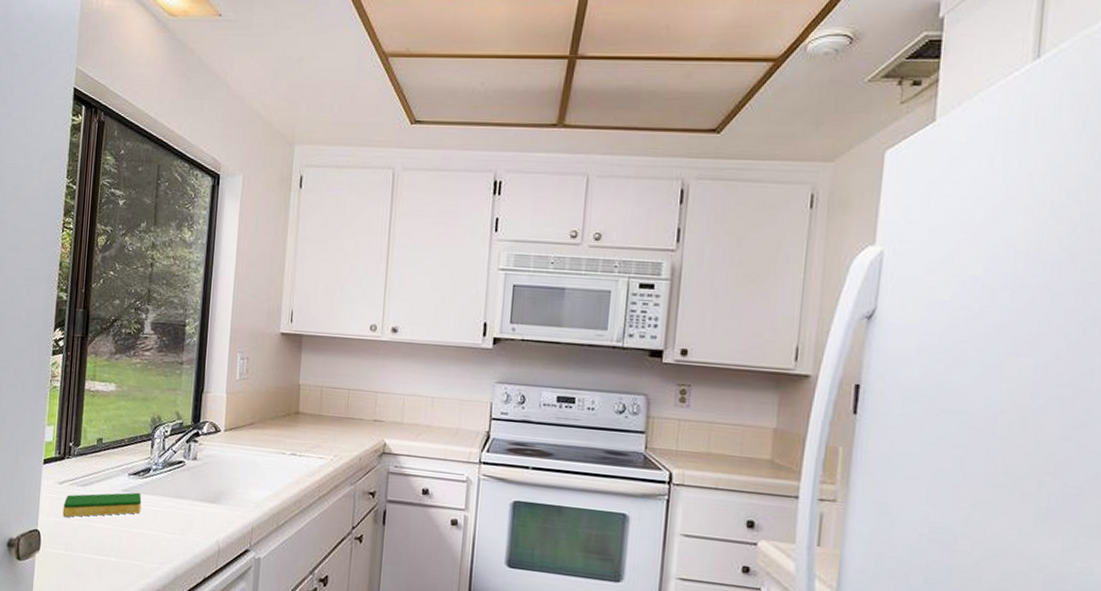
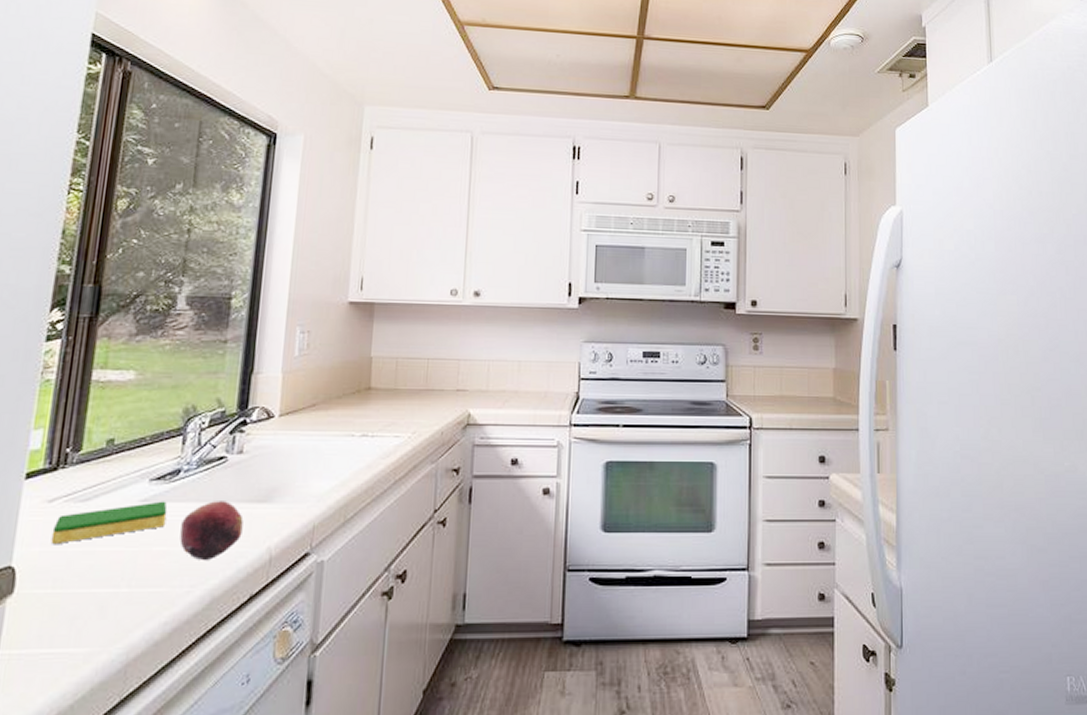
fruit: none [151,497,198,546] -> present [179,501,244,561]

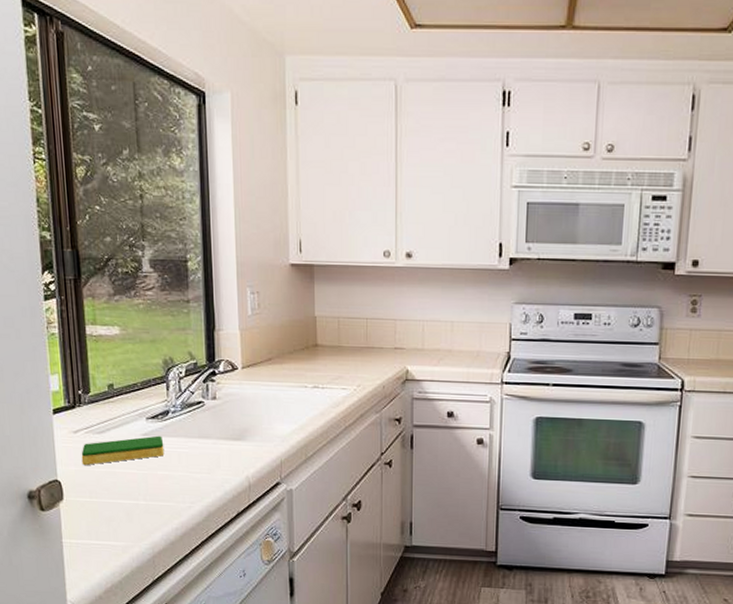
fruit: present [179,501,244,561] -> none [176,437,225,485]

